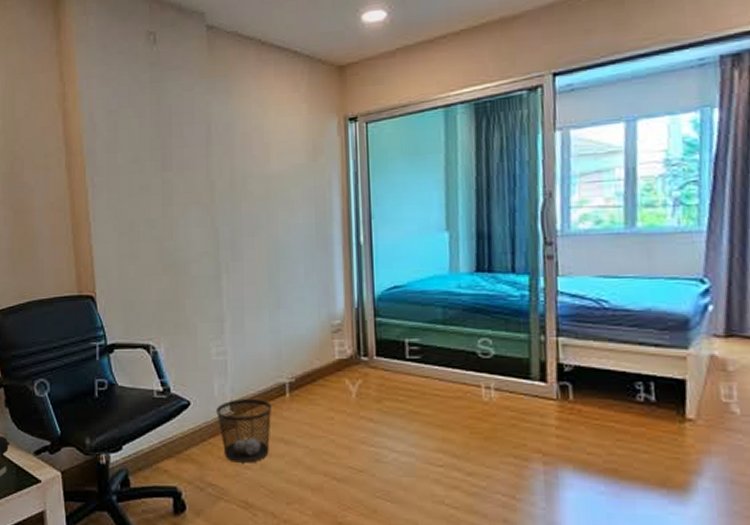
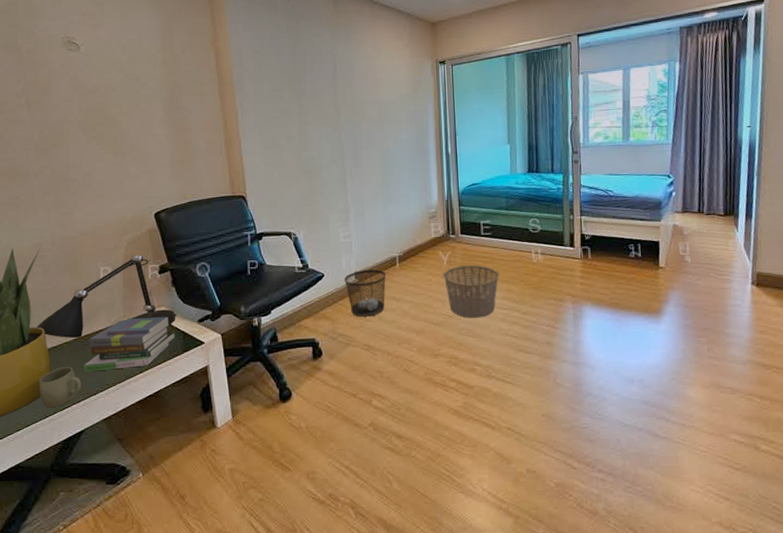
basket: none [348,401,434,476] -> present [442,265,500,318]

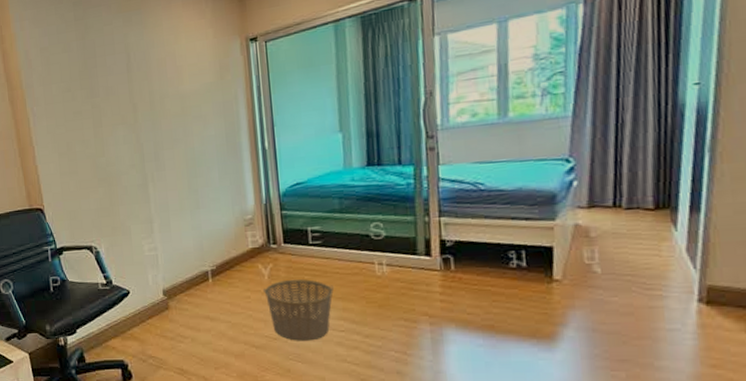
waste bin: present [344,269,387,317] -> none [152,285,198,338]

